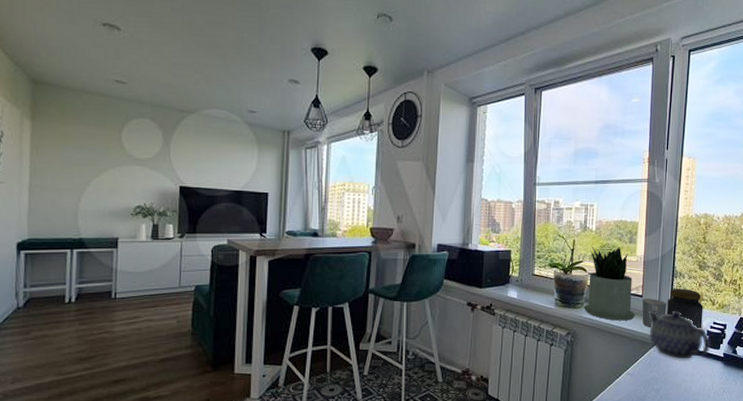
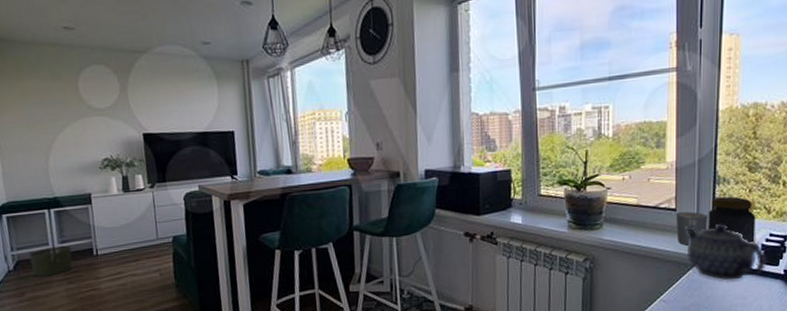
basket: none [42,286,89,316] -> present [29,245,72,277]
planter: present [583,245,635,321] -> none [602,153,668,241]

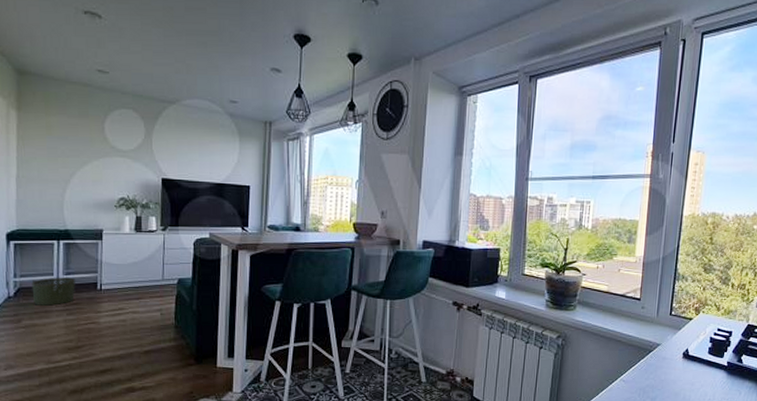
candle holder: present [675,212,708,247] -> none [639,302,667,334]
teapot: present [683,223,767,280] -> none [645,315,714,367]
jar: present [707,196,756,243] -> none [666,292,707,336]

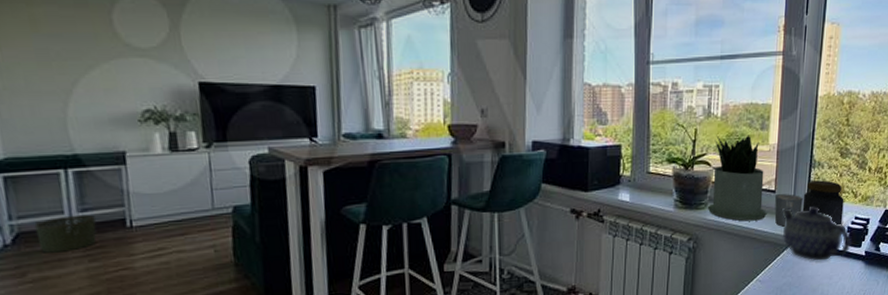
planter: none [576,245,632,325] -> present [707,135,767,222]
candle holder: none [639,302,667,334] -> present [774,194,803,228]
teapot: none [645,315,714,367] -> present [781,205,852,261]
jar: none [666,292,707,336] -> present [802,180,844,226]

